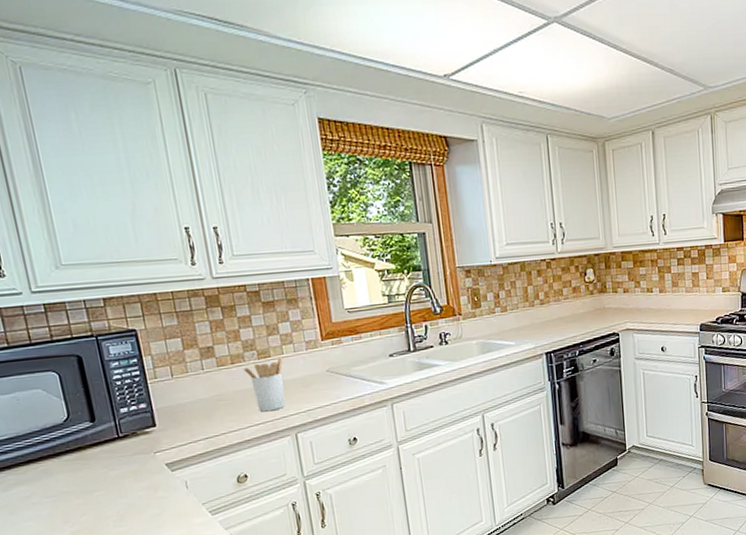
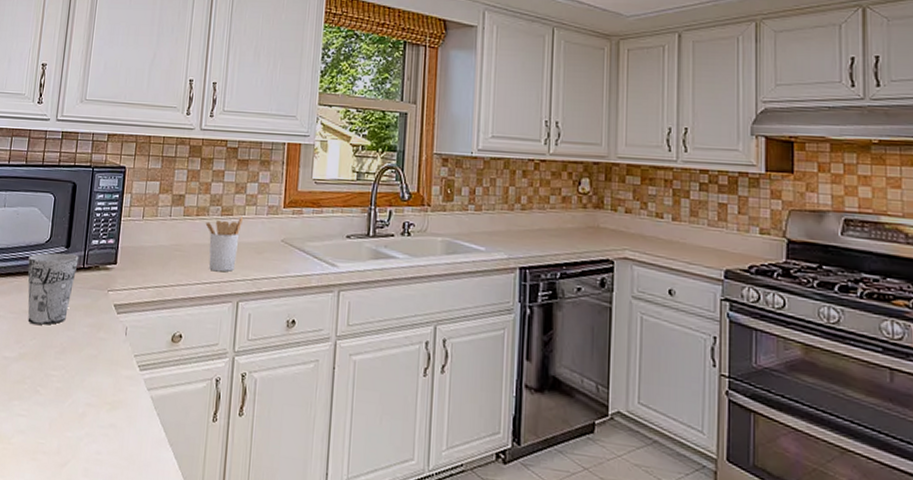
cup: none [48,426,115,502] -> present [27,253,79,325]

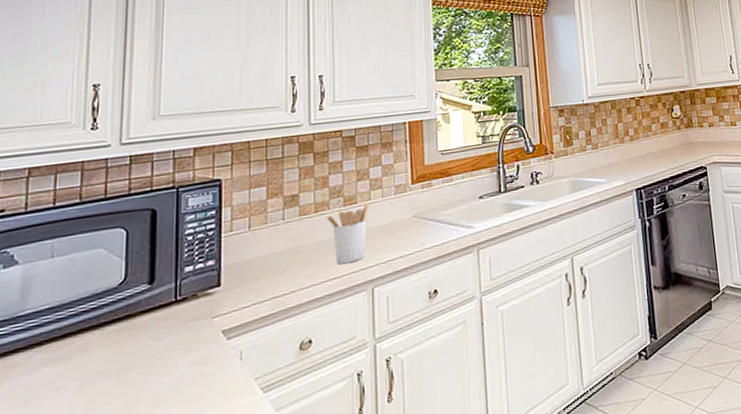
cup: present [27,253,79,325] -> none [95,289,168,385]

